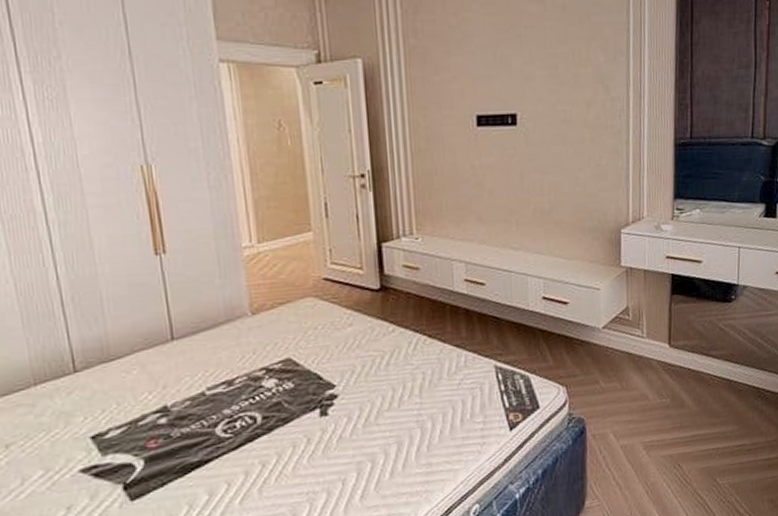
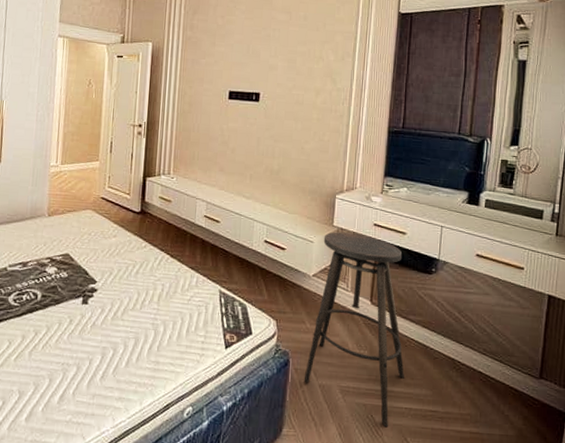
stool: none [603,270,710,473] -> present [304,232,404,426]

